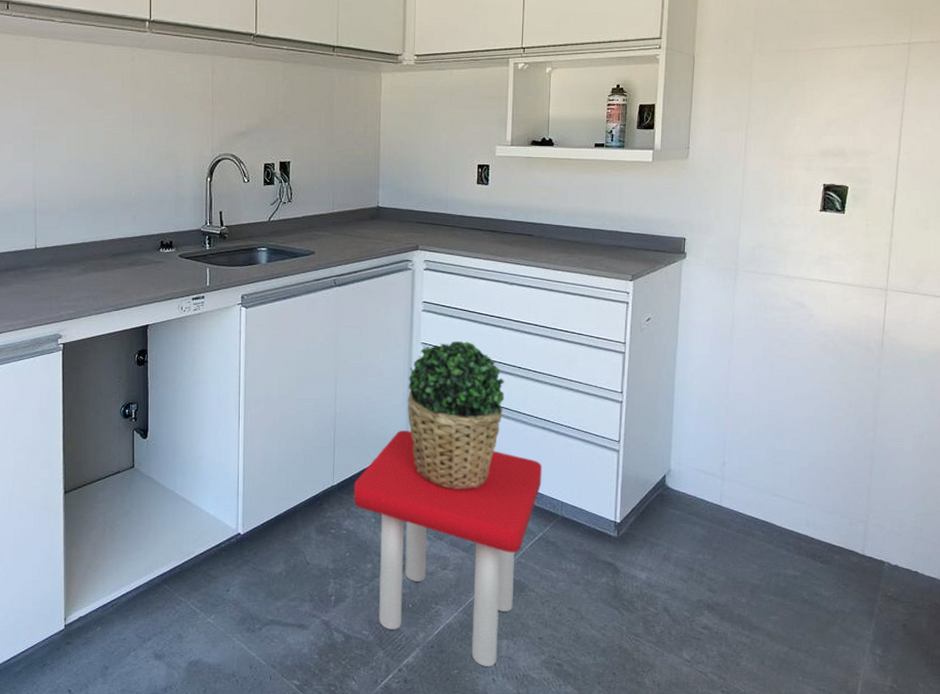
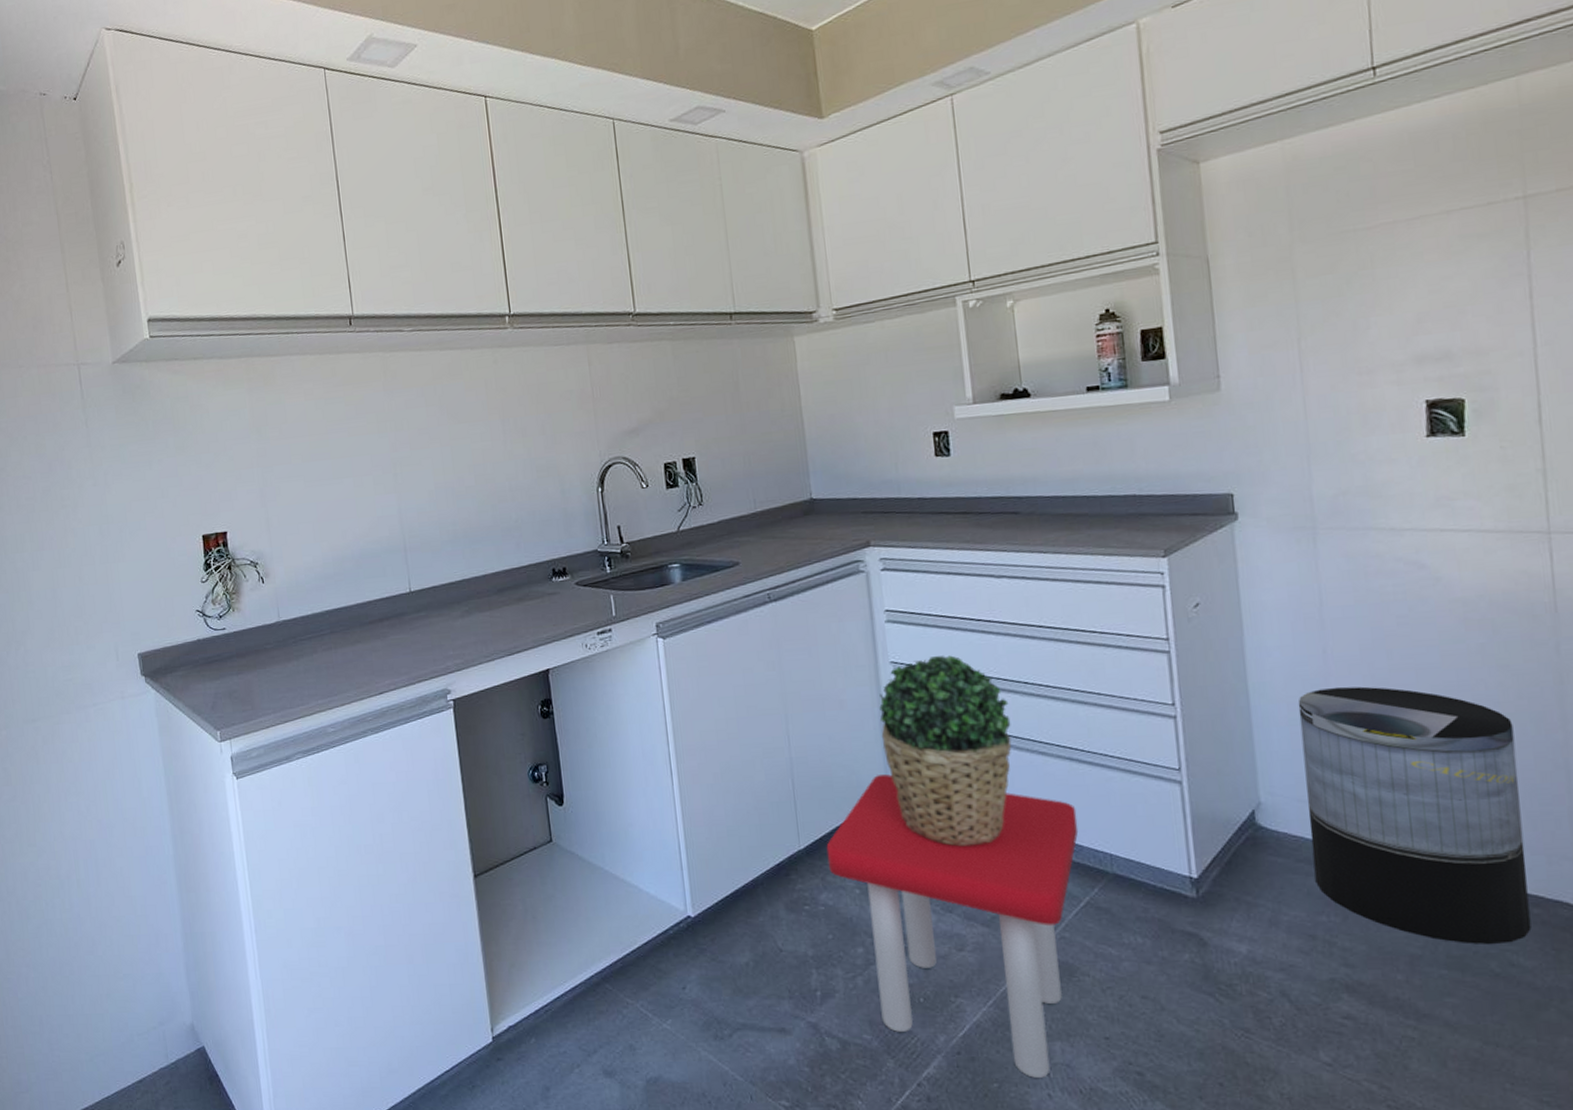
trash can: none [699,388,843,580] -> present [1298,686,1532,945]

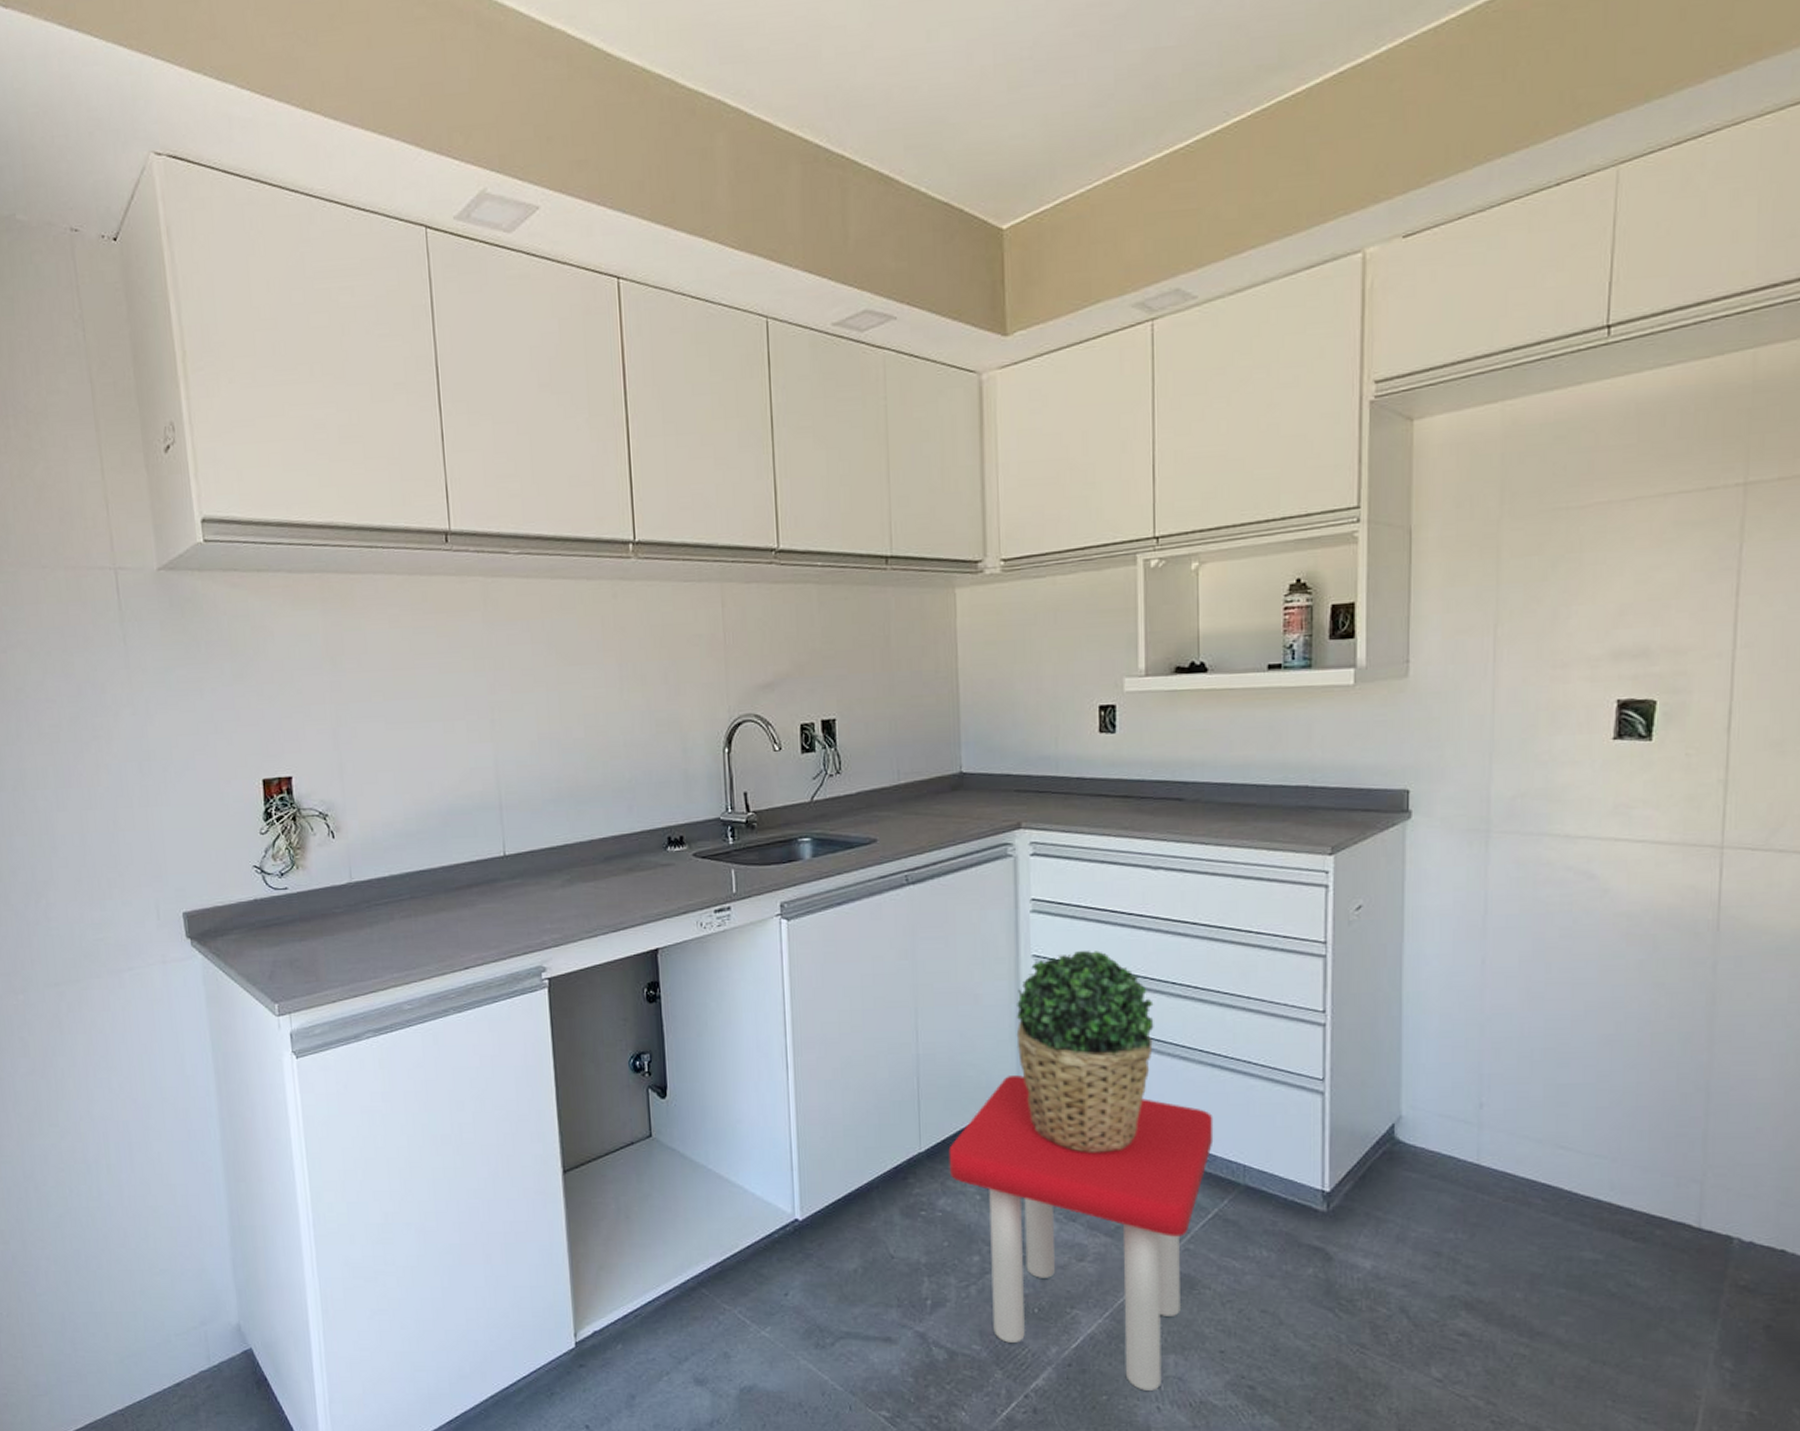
trash can: present [1298,686,1532,945] -> none [1447,999,1660,1265]

